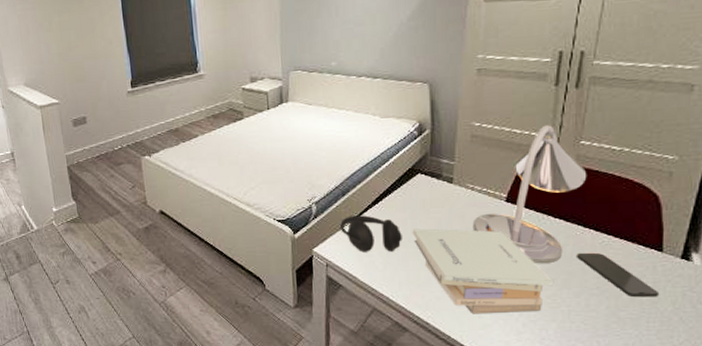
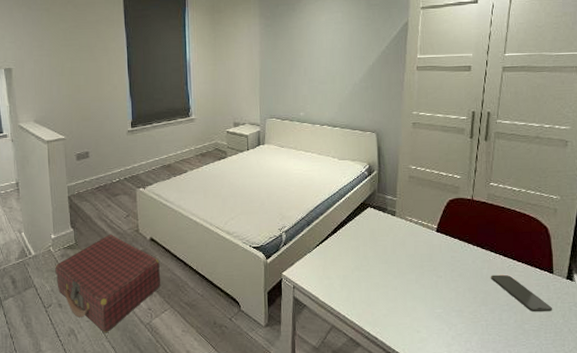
suitcase: none [59,206,174,311] -> present [55,234,160,333]
headphones: present [340,215,402,253] -> none [305,243,356,276]
books: present [412,228,554,314] -> none [363,254,475,329]
table lamp: present [472,125,587,263] -> none [411,169,496,284]

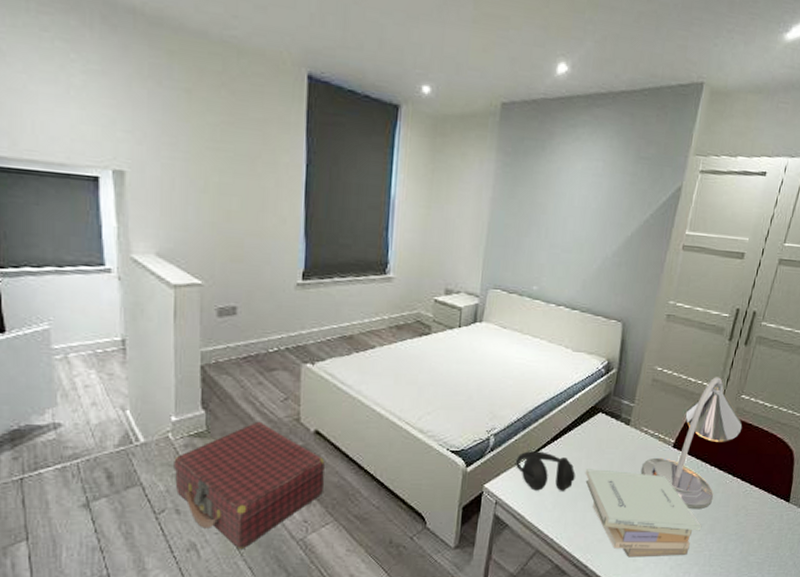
headphones: none [305,243,356,276] -> present [516,451,576,492]
books: none [363,254,475,329] -> present [585,469,702,558]
table lamp: none [411,169,496,284] -> present [640,377,743,508]
phone: present [491,274,553,312] -> none [724,500,782,543]

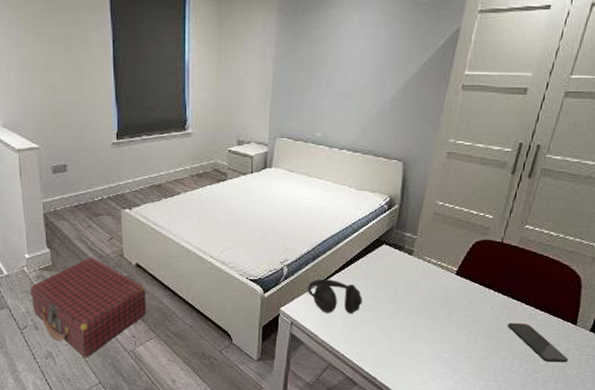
books: present [585,469,702,558] -> none [371,294,487,372]
table lamp: present [640,377,743,508] -> none [424,209,527,330]
phone: none [724,500,782,543] -> present [508,322,569,363]

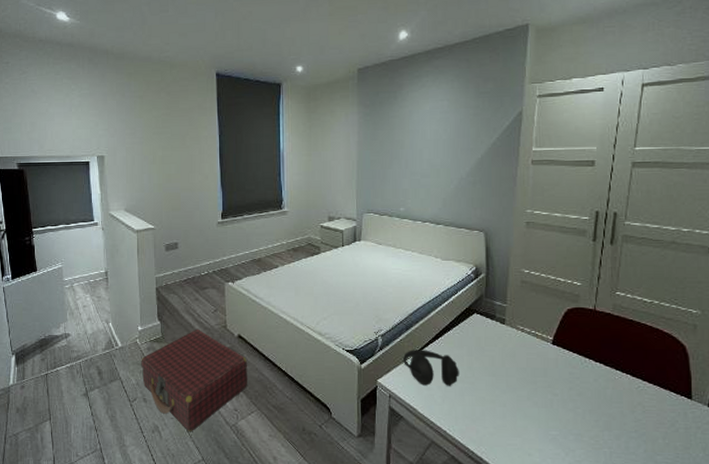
phone: present [508,322,569,363] -> none [616,396,691,443]

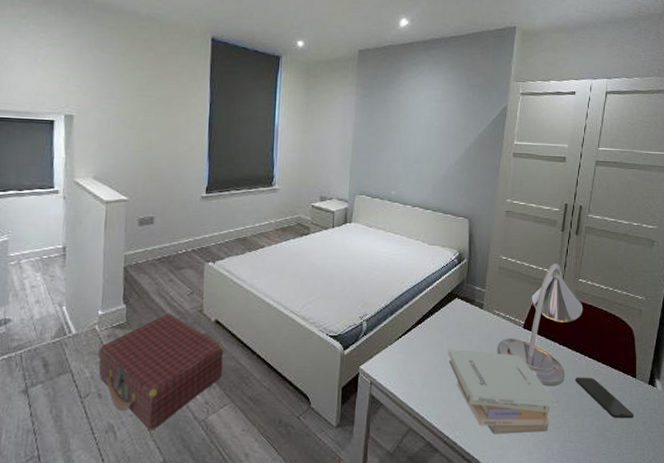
headphones: present [403,349,459,387] -> none [386,334,439,372]
books: none [468,365,597,452] -> present [447,350,558,434]
table lamp: none [522,276,623,404] -> present [497,263,583,385]
phone: none [616,396,691,443] -> present [576,377,635,419]

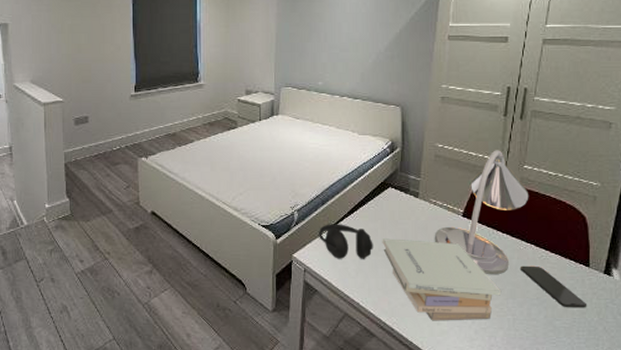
suitcase: present [98,313,223,431] -> none [48,205,161,312]
headphones: none [386,334,439,372] -> present [319,224,373,260]

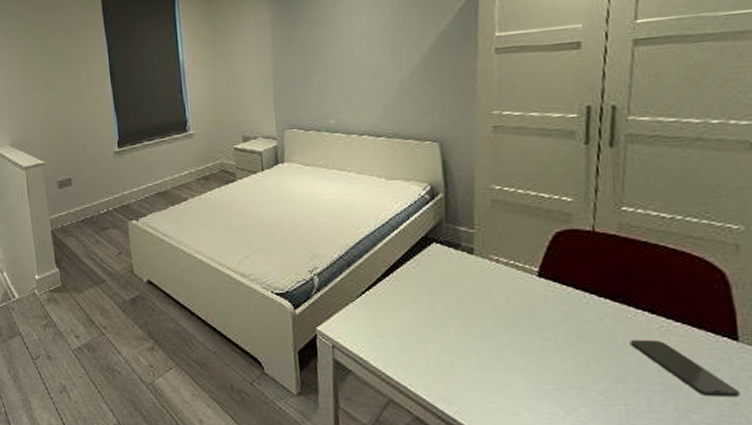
headphones: present [319,224,373,260] -> none [346,289,419,334]
books: present [382,238,502,321] -> none [429,306,606,411]
table lamp: present [434,150,529,274] -> none [500,188,634,351]

